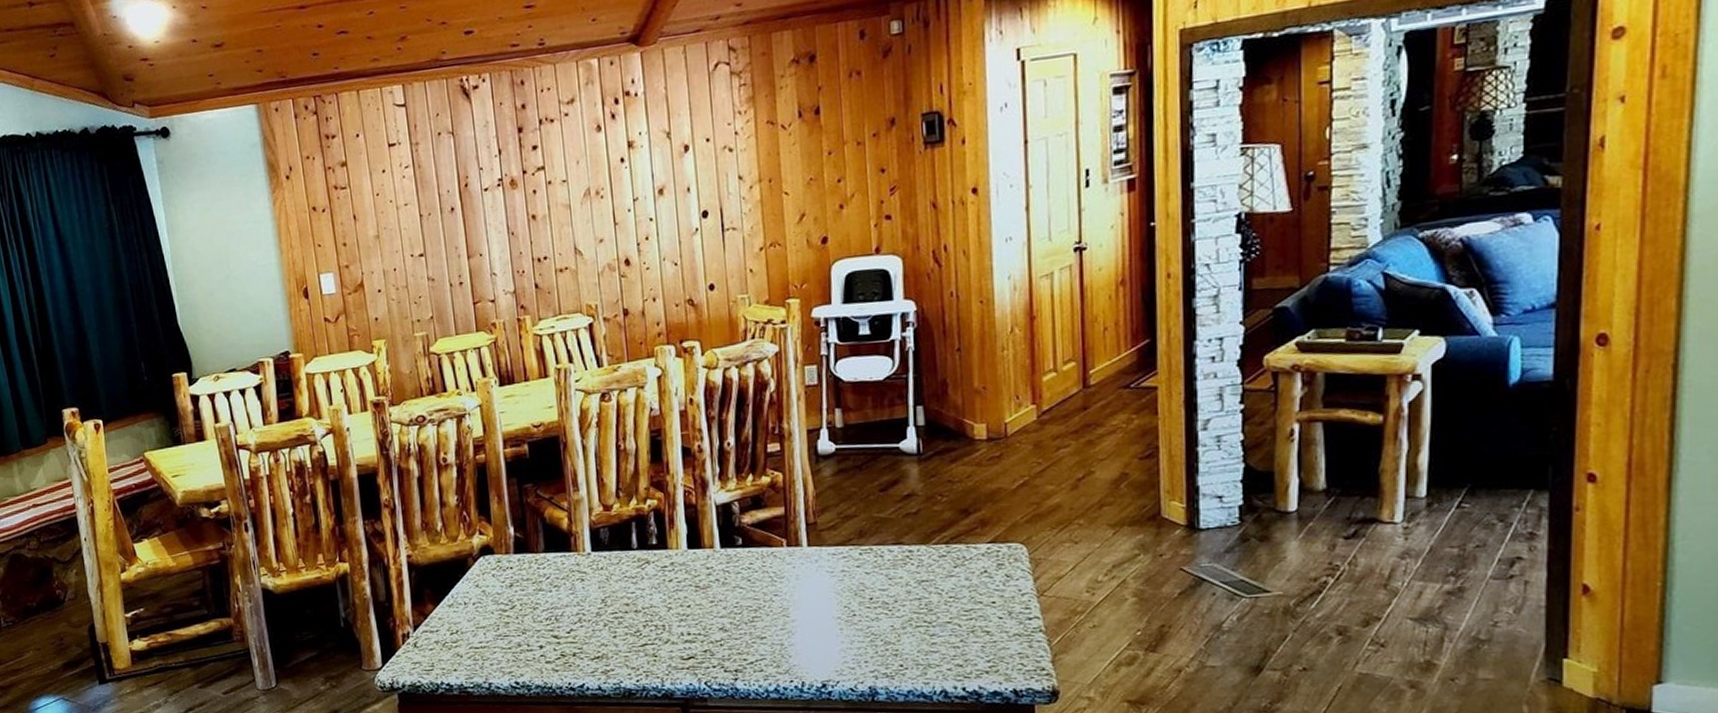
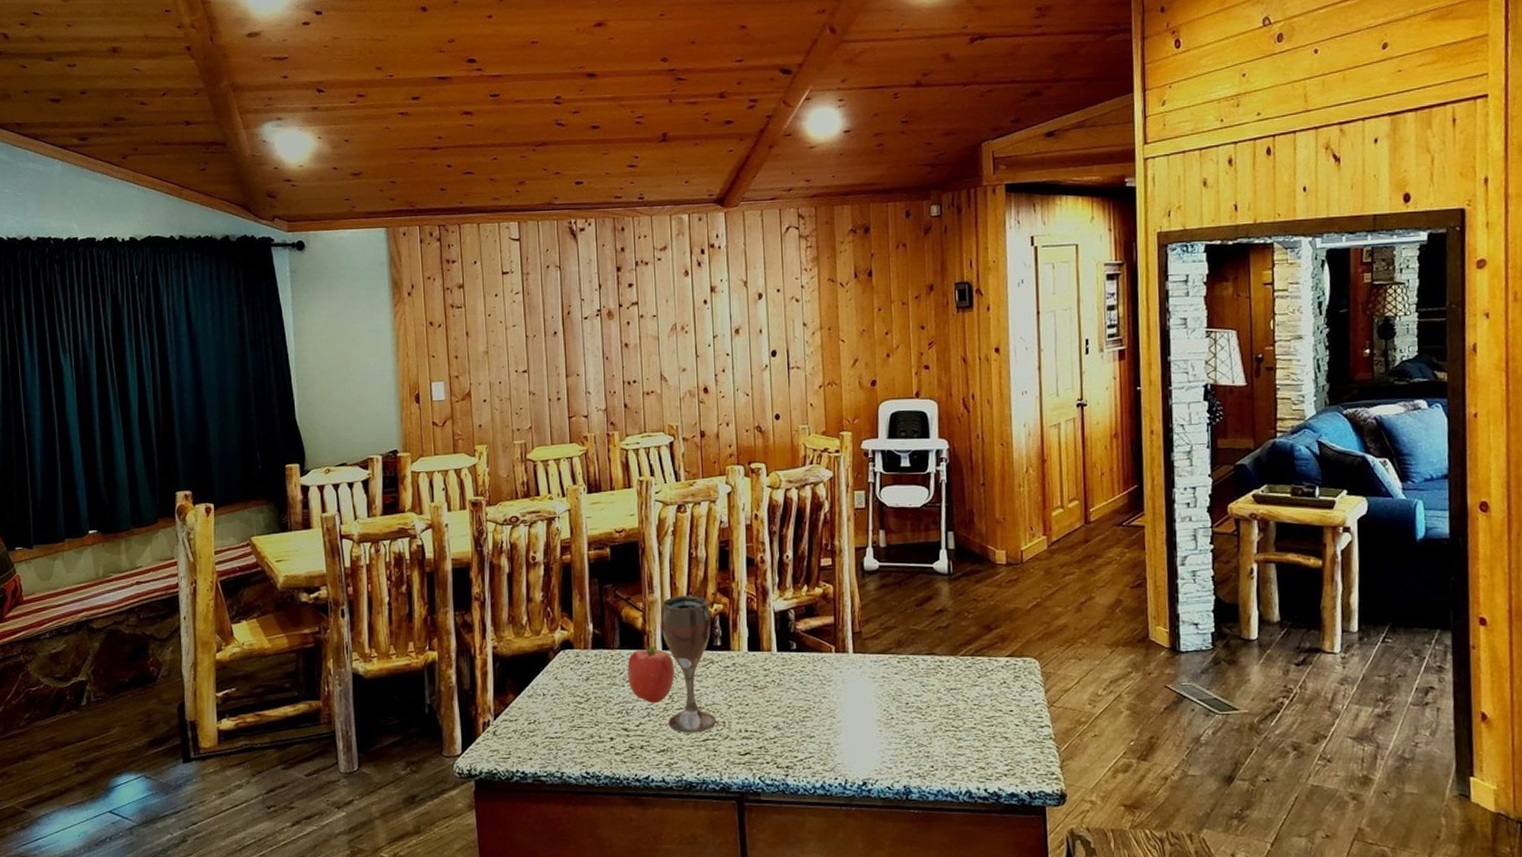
fruit: none [554,548,607,609] -> present [627,646,675,703]
cup: none [587,491,656,638] -> present [660,595,717,733]

